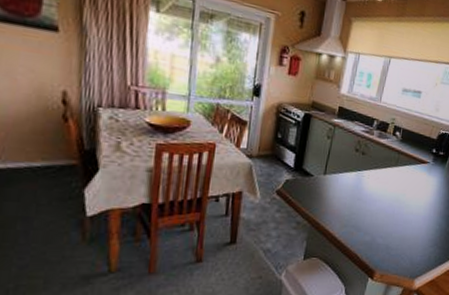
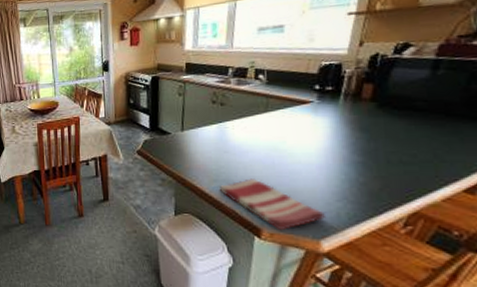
dish towel: none [347,225,421,272] -> present [218,178,325,231]

